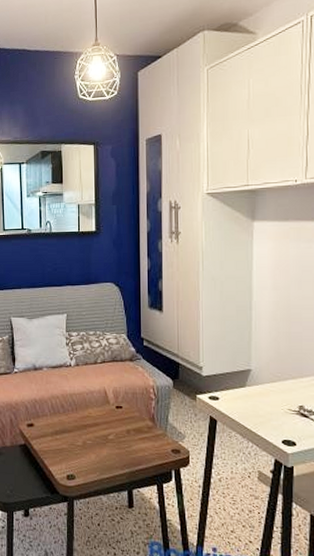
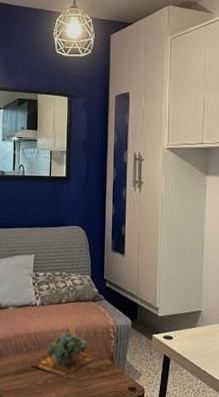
succulent plant: none [69,392,136,439] -> present [32,331,96,378]

